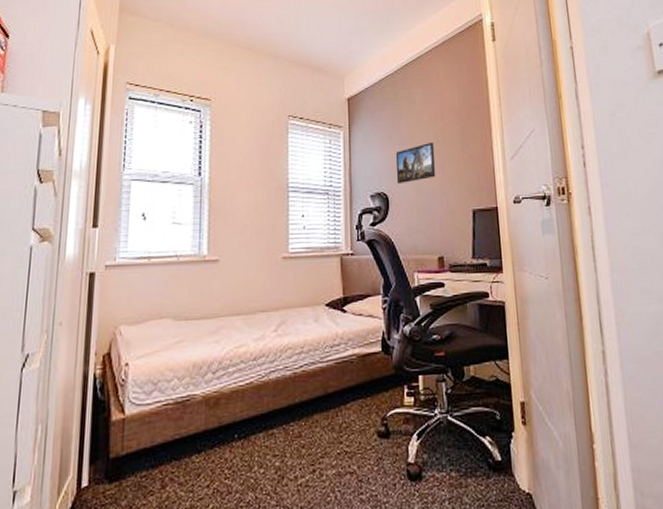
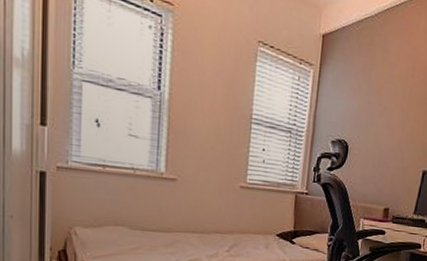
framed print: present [395,142,436,185] -> none [358,98,401,135]

